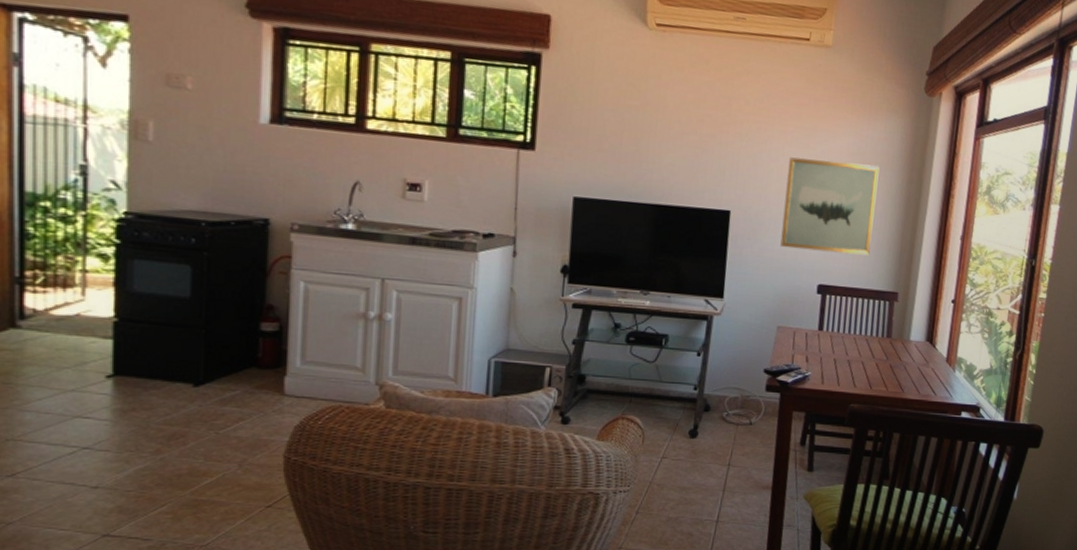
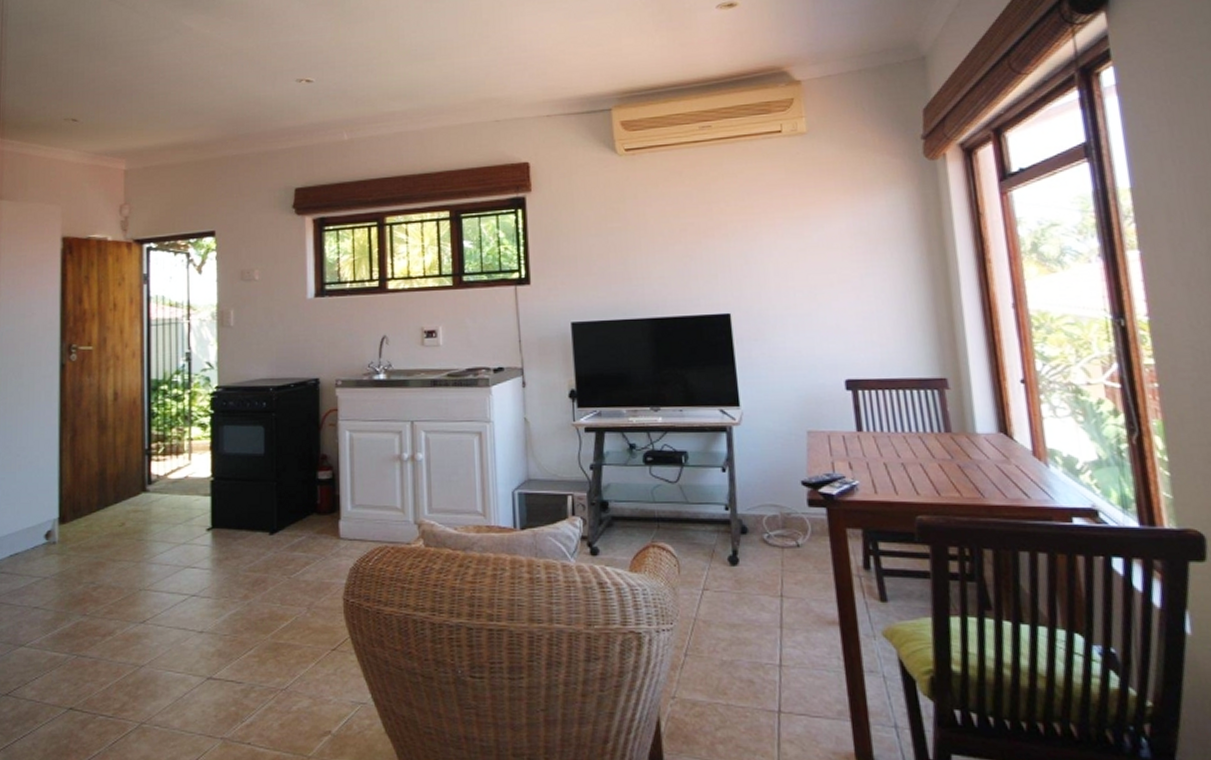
wall art: present [780,157,880,255] -> none [784,242,900,345]

